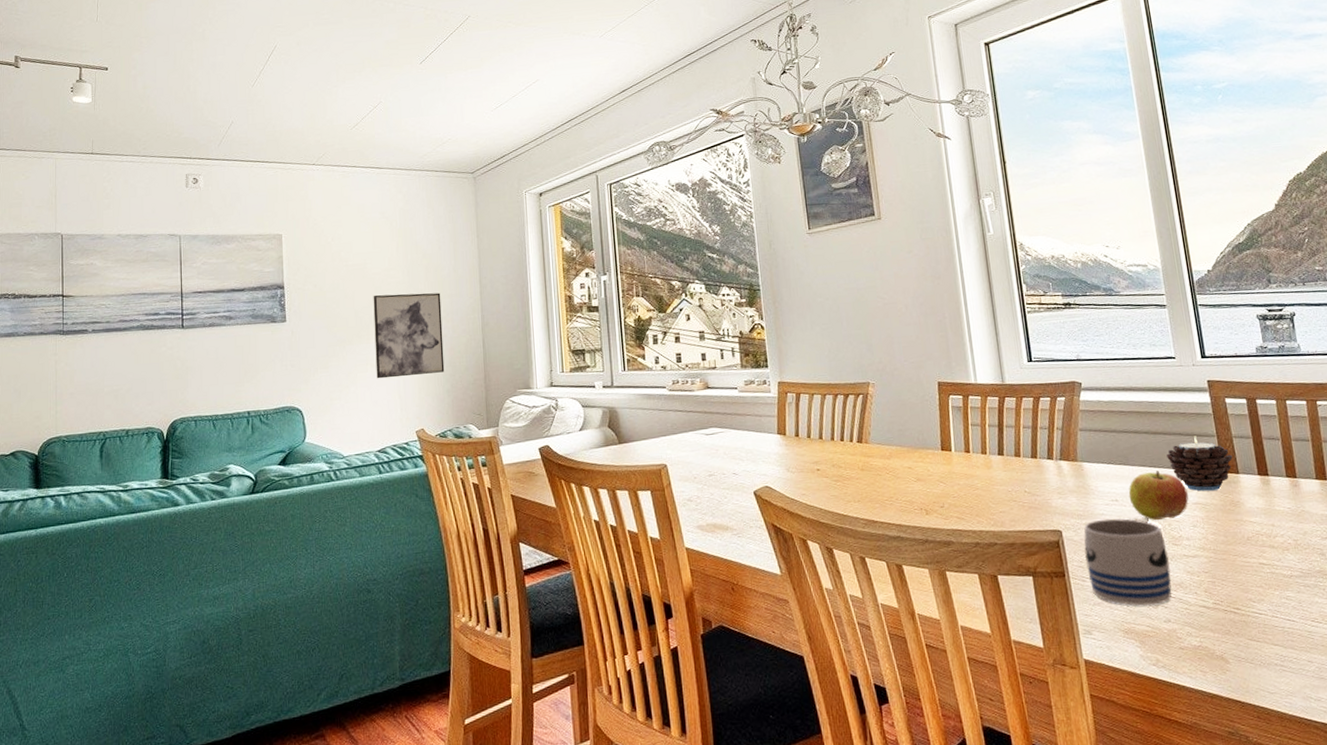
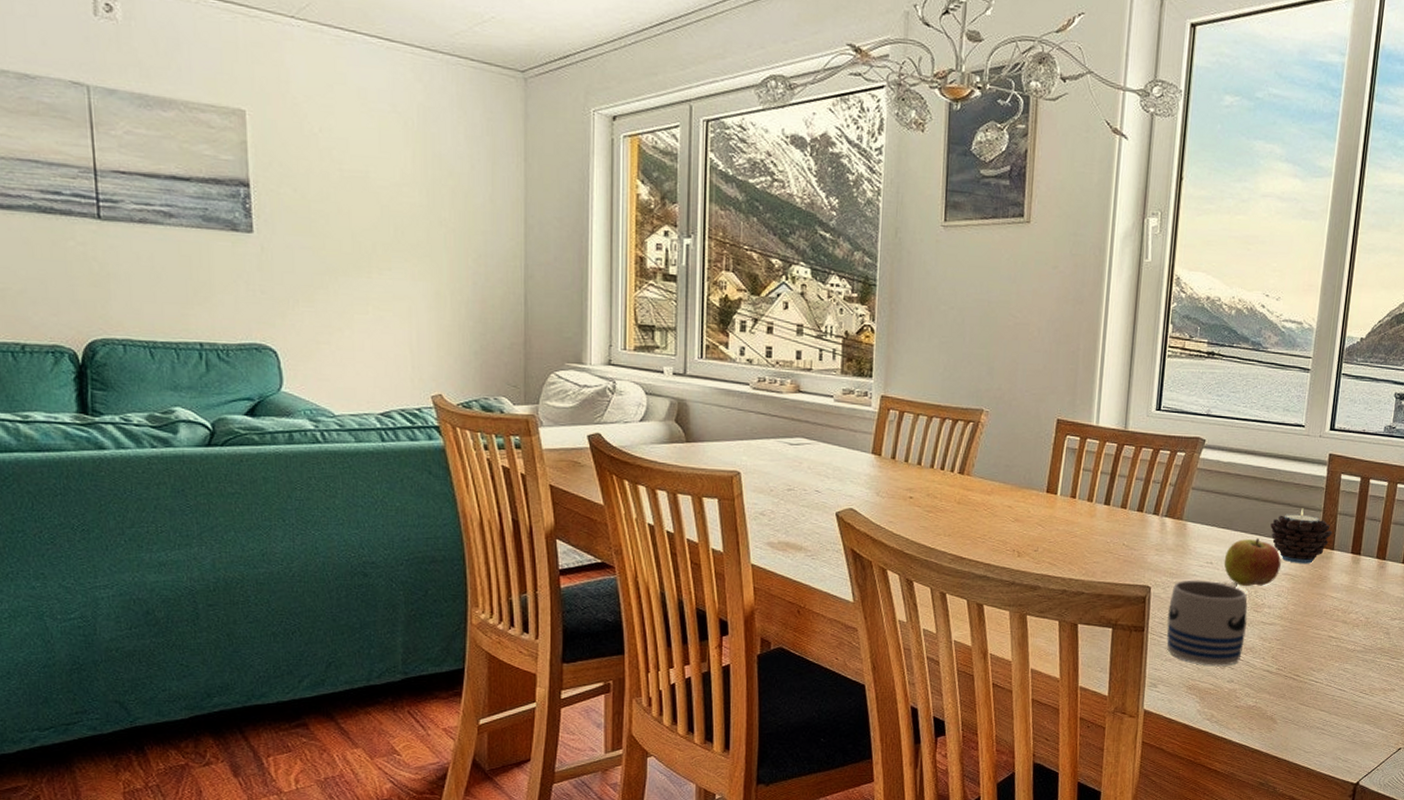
wall art: present [373,292,445,379] -> none [377,215,473,329]

